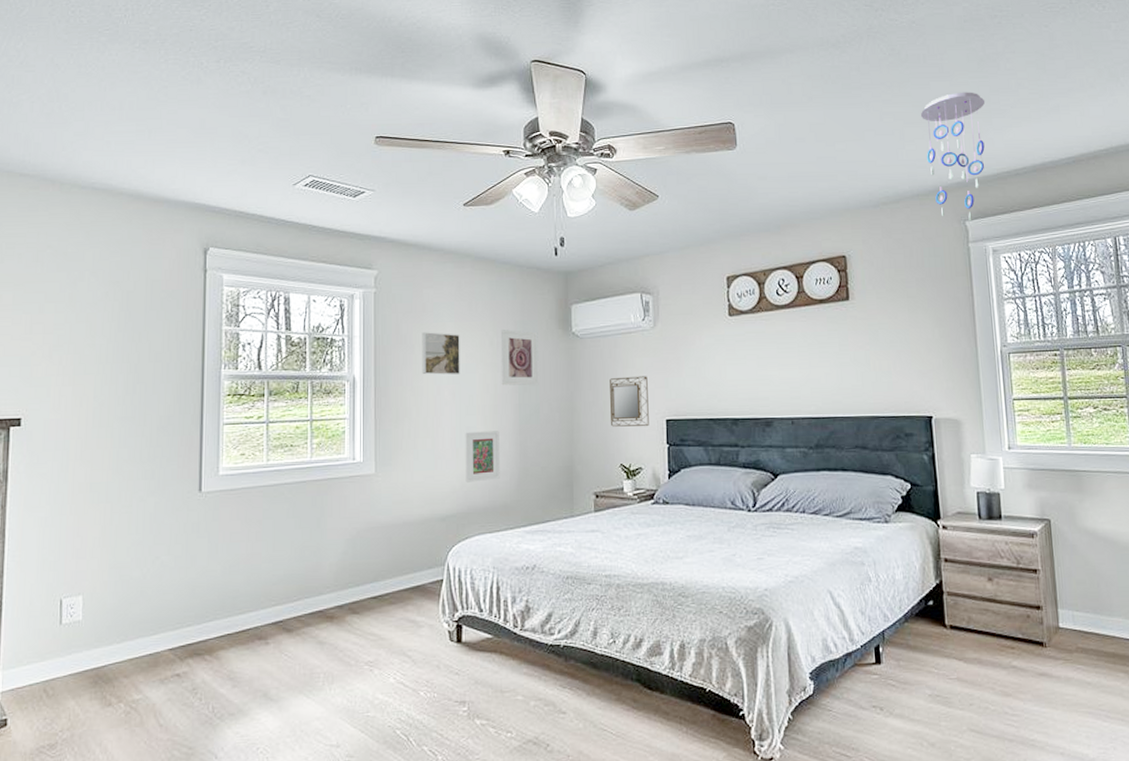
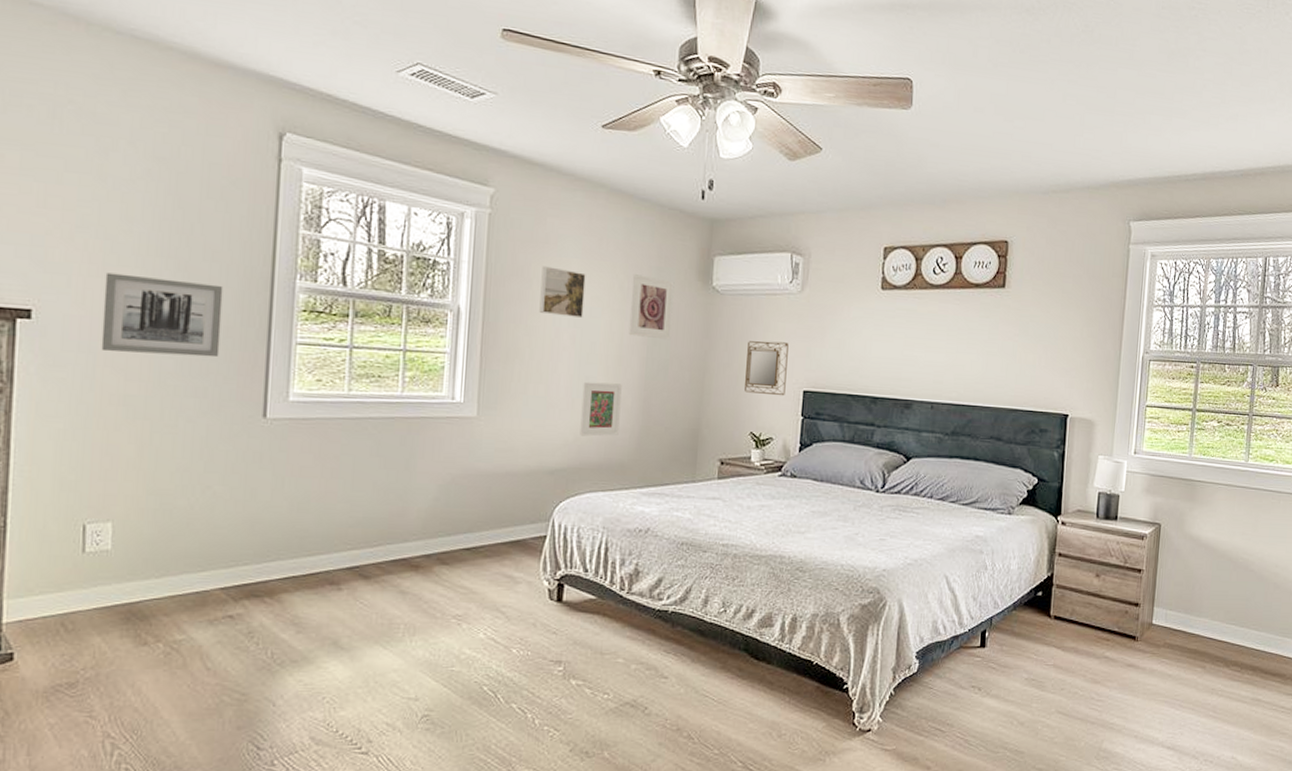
wall art: none [72,380,165,448] -> present [101,272,224,358]
ceiling mobile: present [921,92,986,221] -> none [1103,84,1169,223]

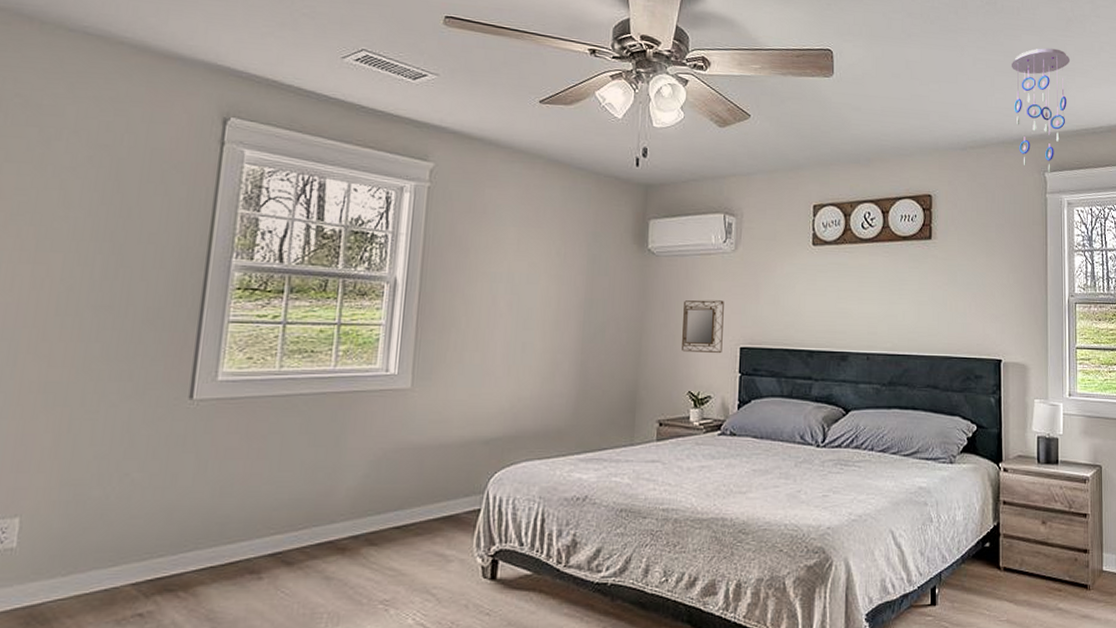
wall art: present [101,272,224,358] -> none [25,258,157,340]
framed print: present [539,266,586,319] -> none [476,235,523,285]
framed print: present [580,381,622,437] -> none [516,348,559,403]
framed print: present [628,274,675,340] -> none [565,240,611,303]
ceiling mobile: none [1103,84,1169,223] -> present [1012,48,1071,173]

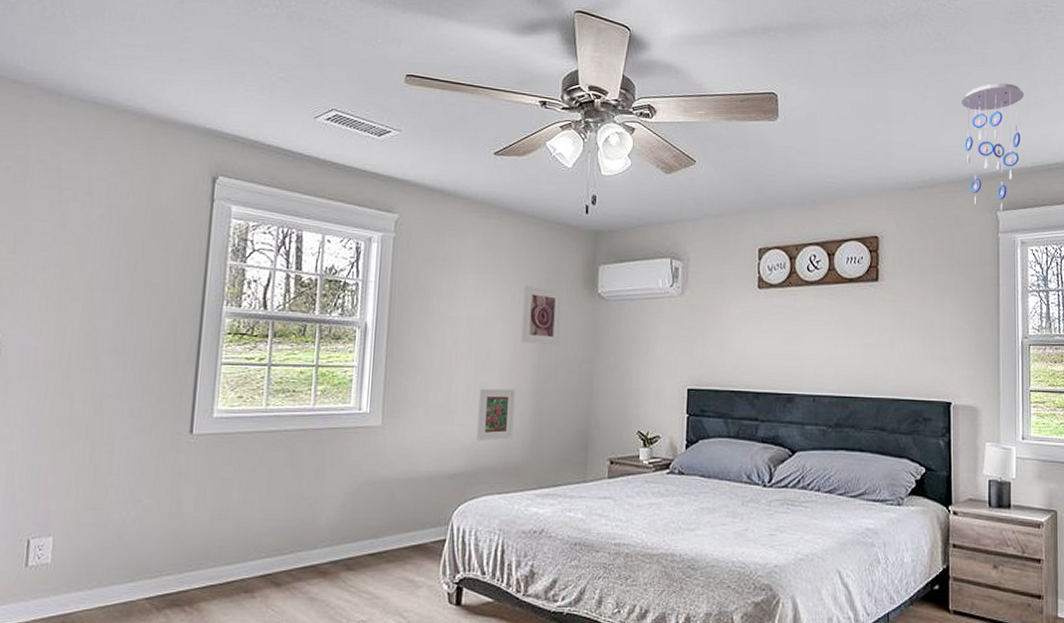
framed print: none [516,348,559,403] -> present [476,388,515,441]
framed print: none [565,240,611,303] -> present [521,286,563,346]
home mirror: present [682,300,724,354] -> none [631,342,672,395]

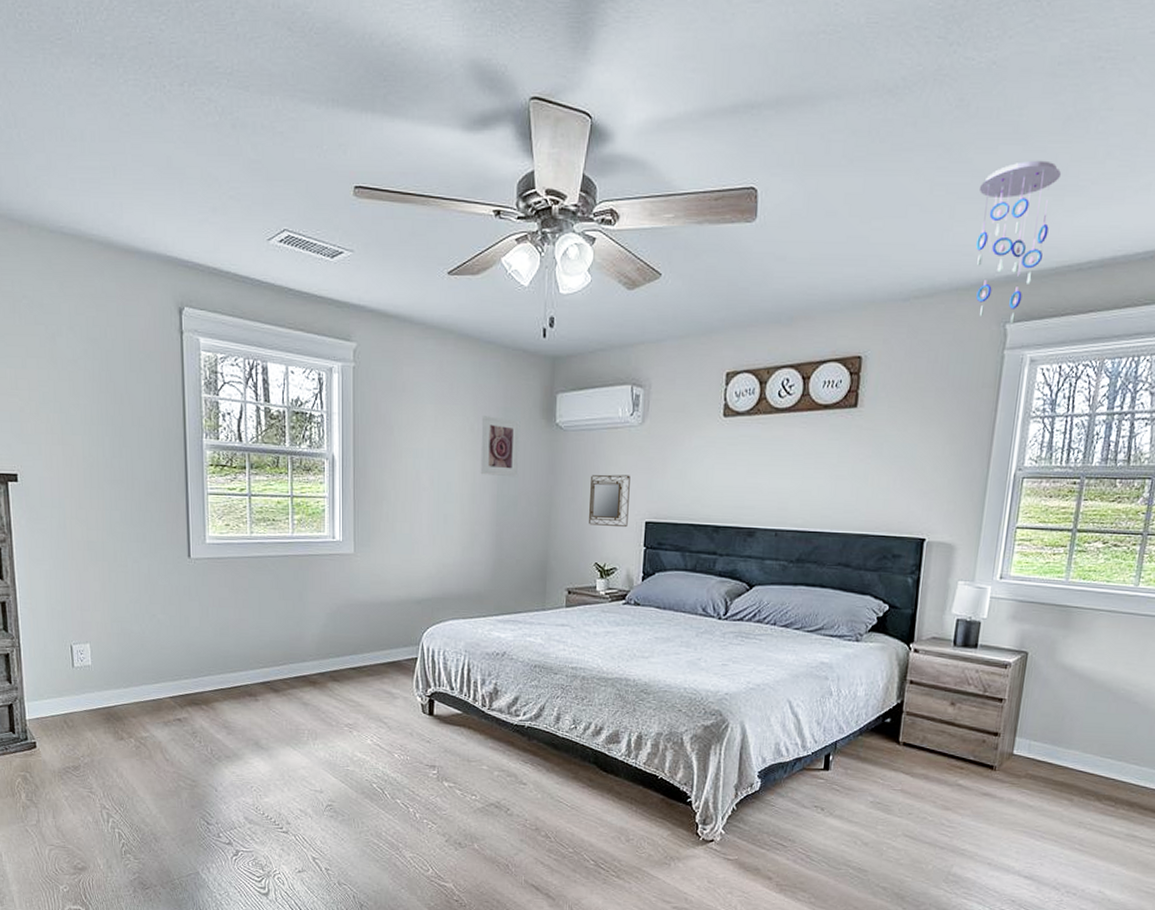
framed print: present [476,388,515,441] -> none [441,519,476,569]
home mirror: none [631,342,672,395] -> present [589,474,630,528]

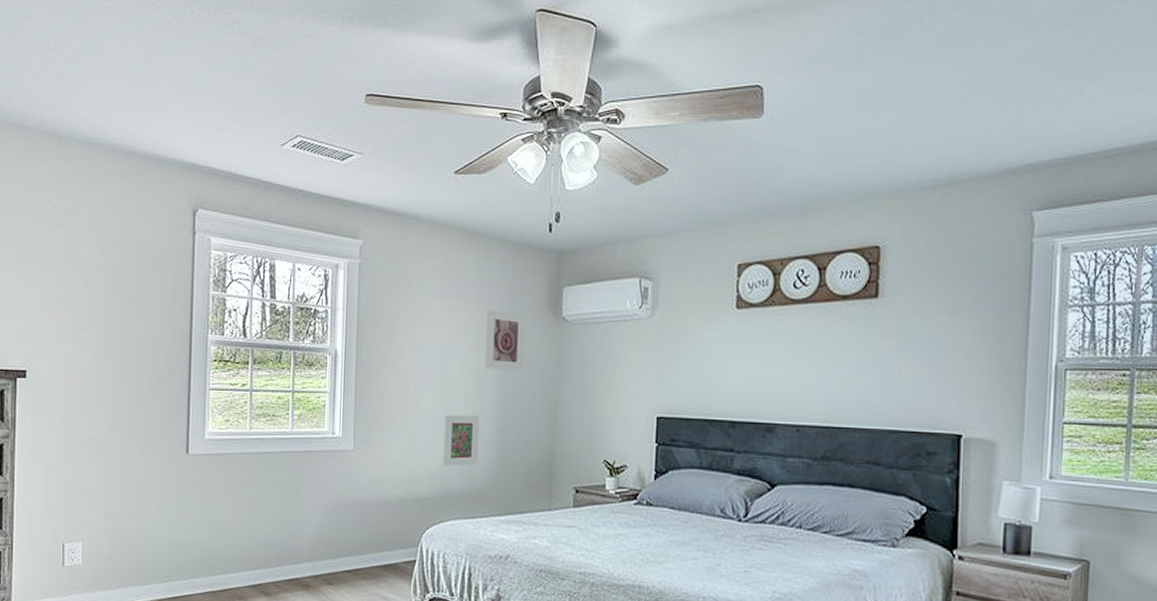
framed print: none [441,519,476,569] -> present [443,414,480,467]
home mirror: present [589,474,630,528] -> none [597,368,640,423]
ceiling mobile: present [976,160,1062,324] -> none [993,52,1078,212]

